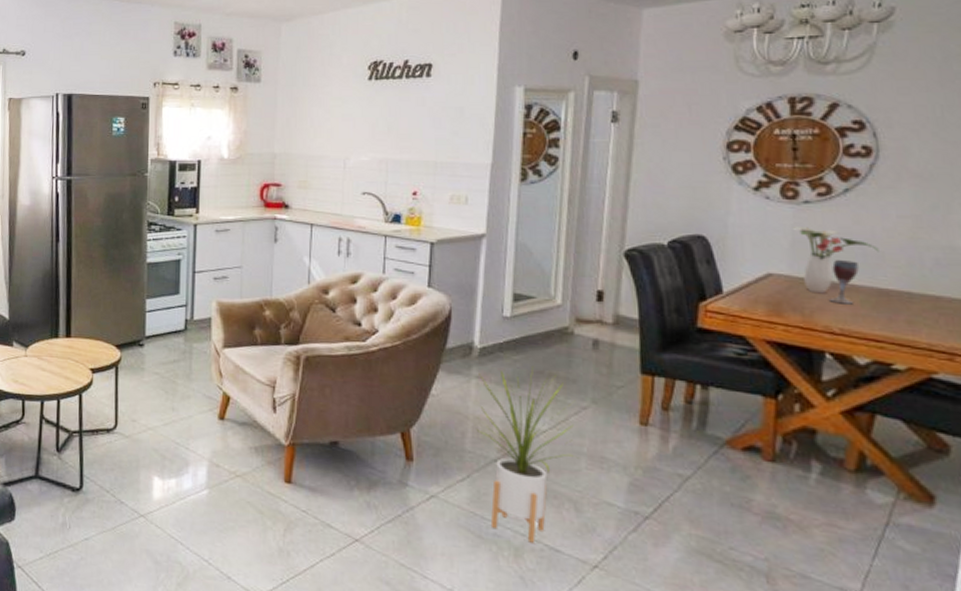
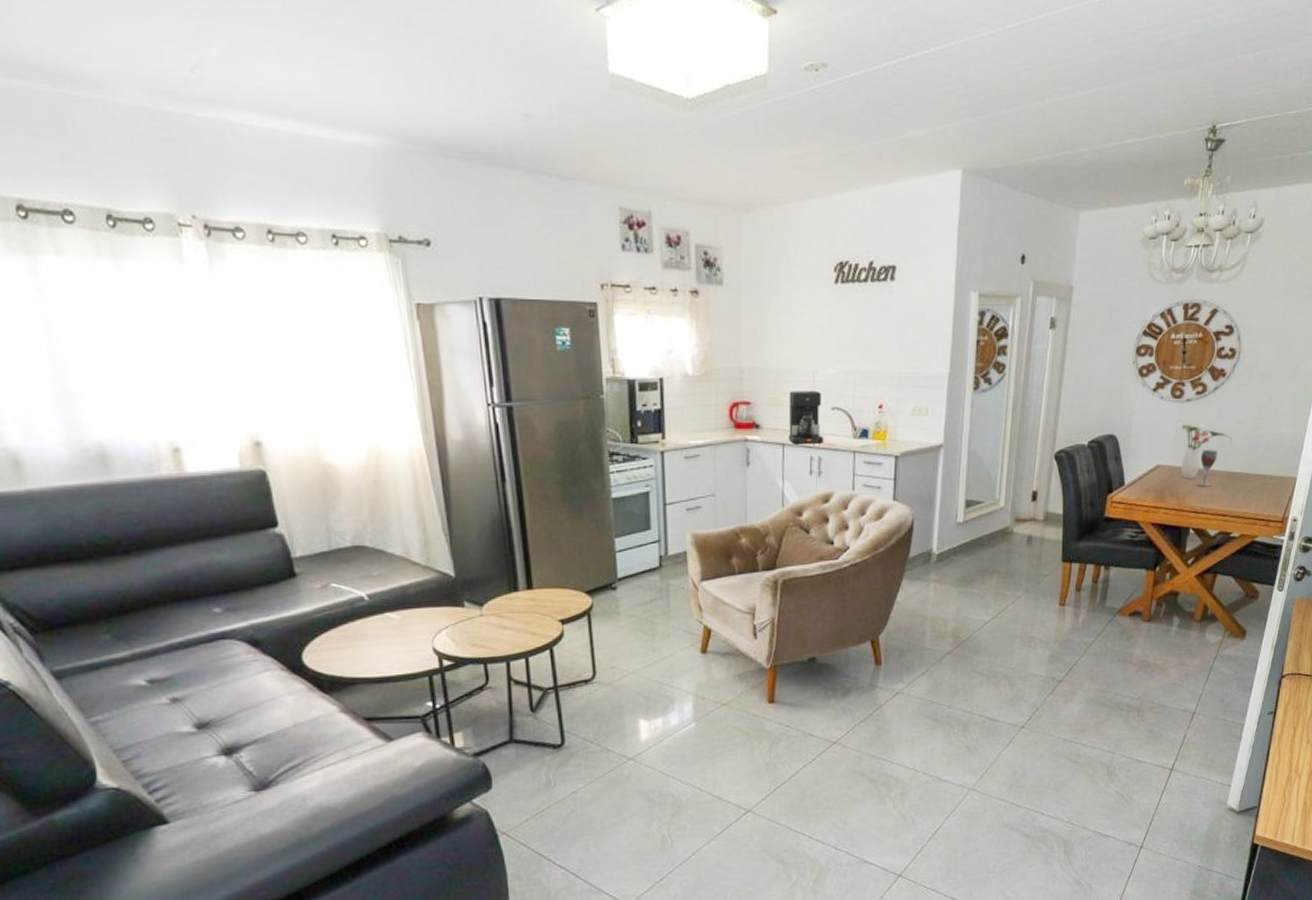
coffee maker: none [316,175,354,226] -> present [788,390,824,444]
house plant: present [476,367,579,543] -> none [933,566,1013,718]

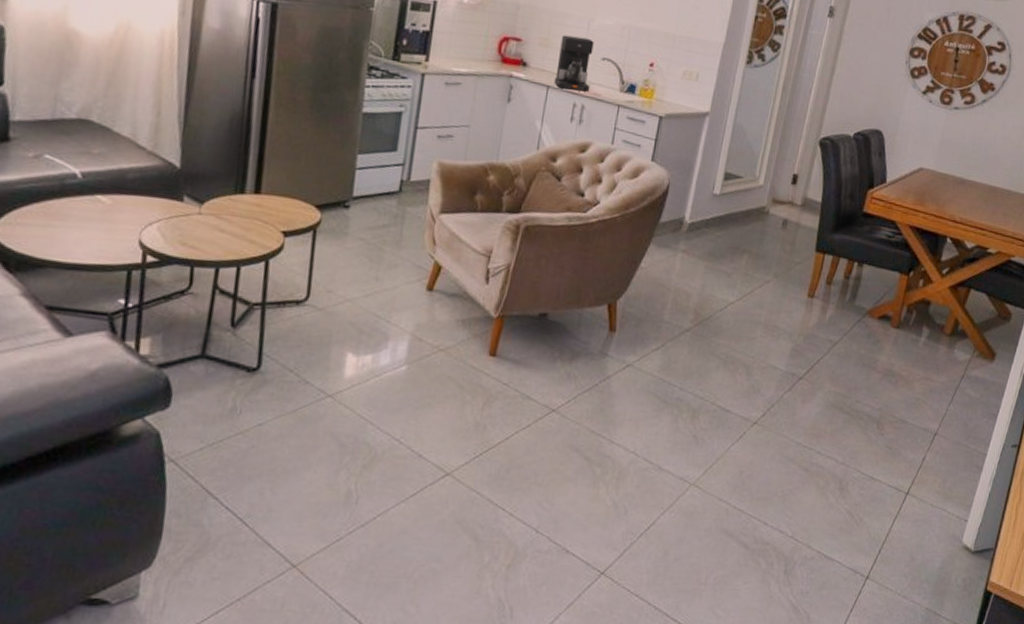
flower arrangement: present [1177,423,1232,480] -> none [943,129,996,188]
cup: present [1195,450,1219,487] -> none [956,160,982,198]

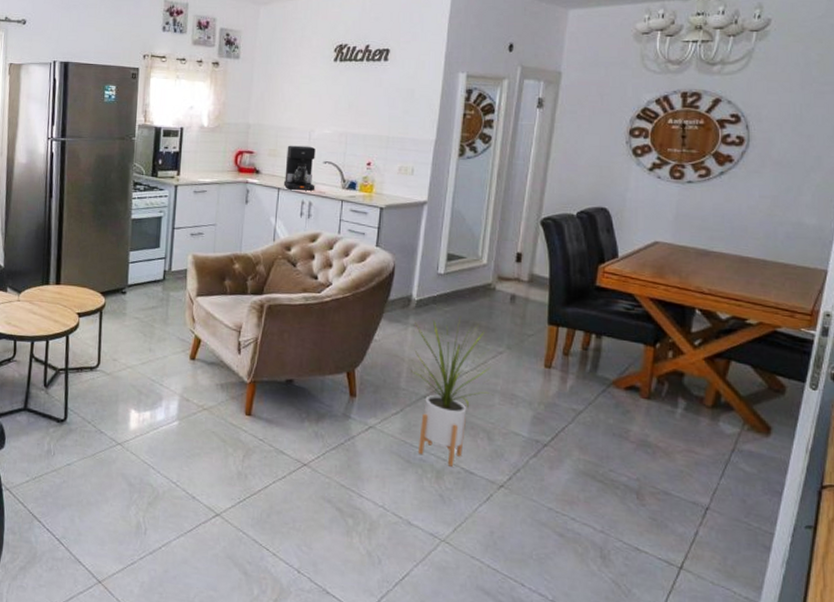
house plant: none [675,243,757,405] -> present [410,317,493,467]

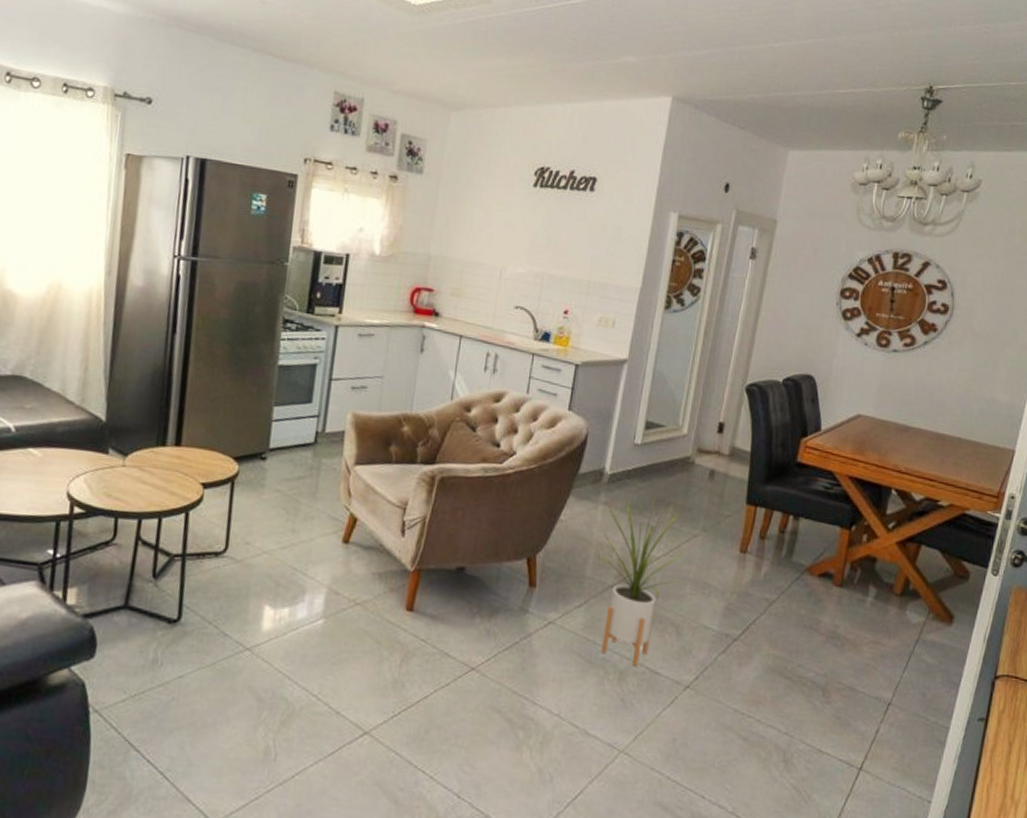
coffee maker: present [283,145,316,191] -> none [466,284,506,341]

